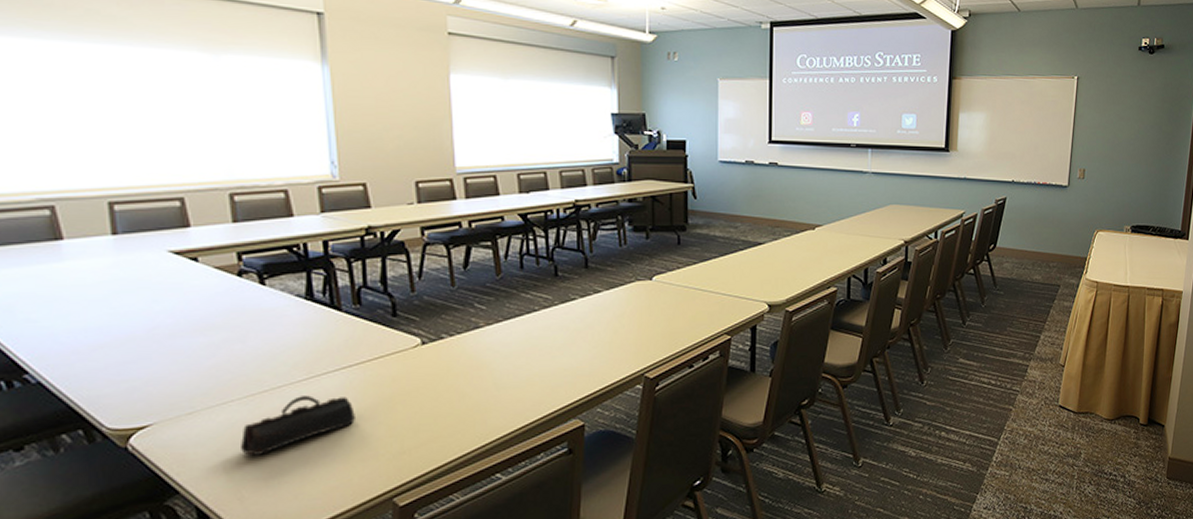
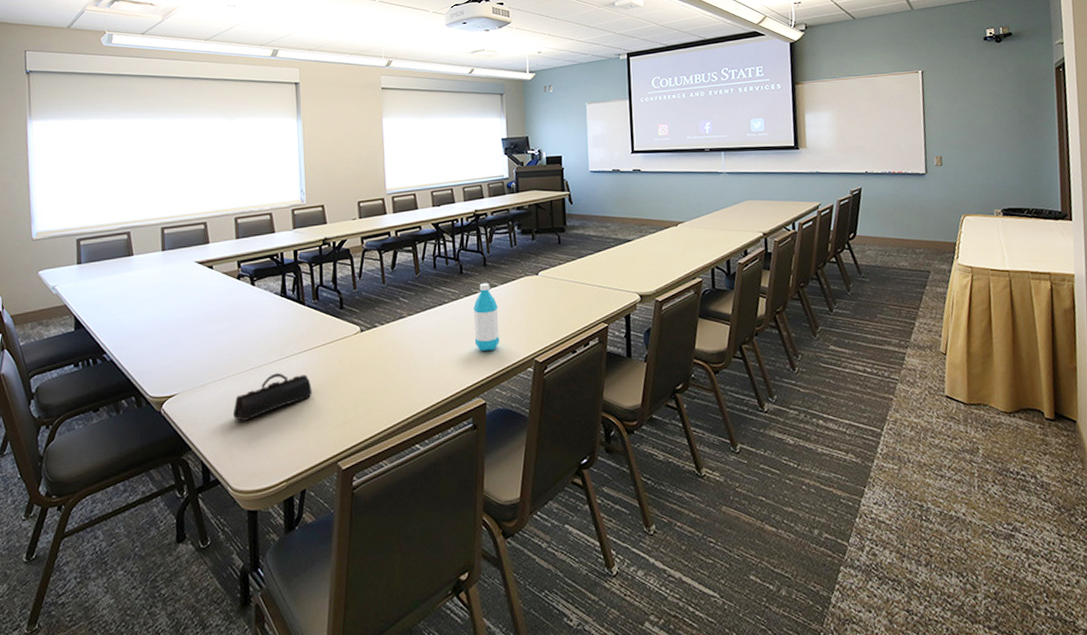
water bottle: none [571,288,602,366] -> present [473,283,499,351]

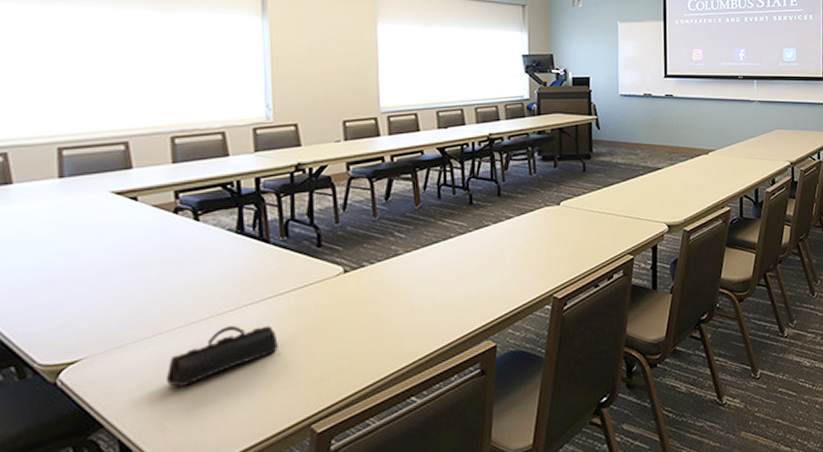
water bottle: present [473,283,499,351] -> none [485,214,514,289]

